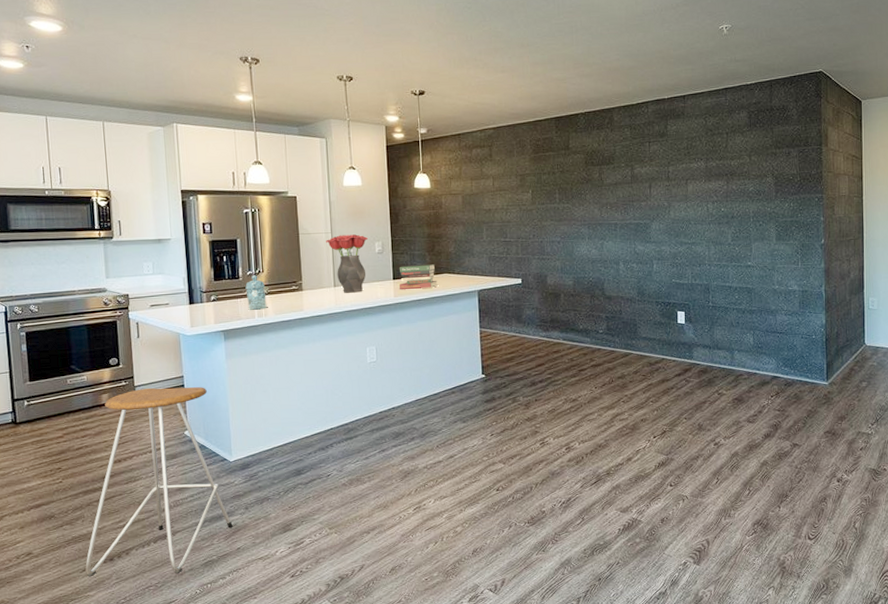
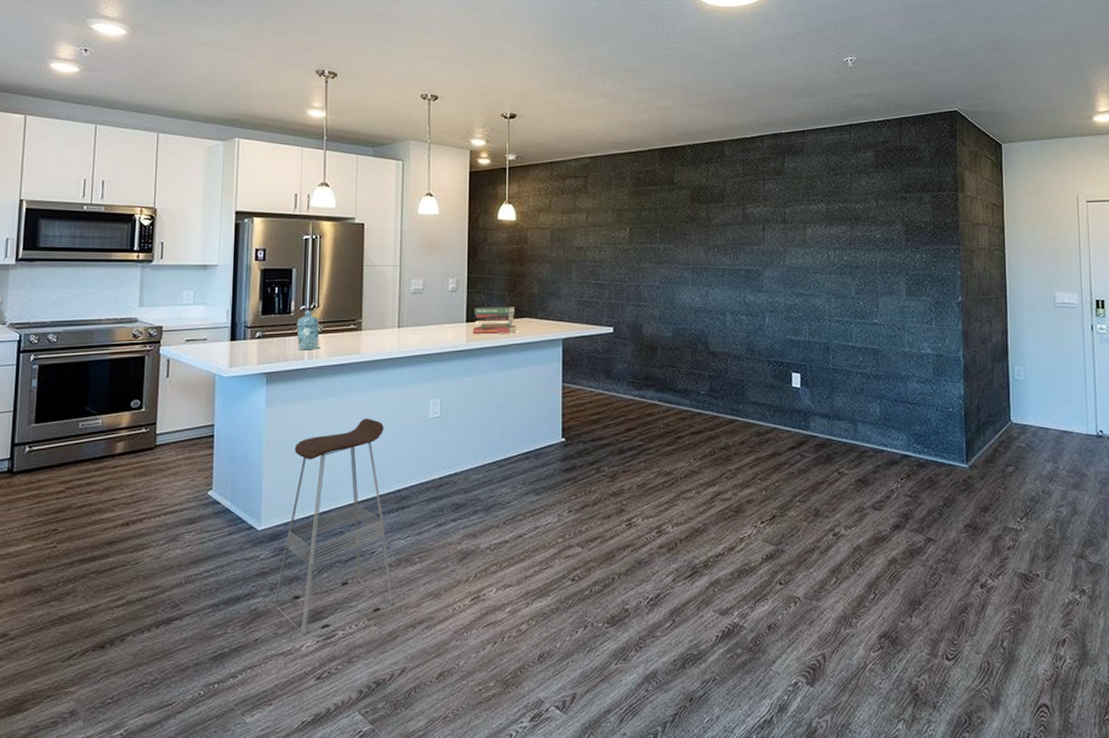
bar stool: present [85,387,233,576] -> none [69,438,253,668]
bar stool: none [250,365,349,542] -> present [274,418,393,634]
bouquet: present [326,234,369,294] -> none [393,269,442,337]

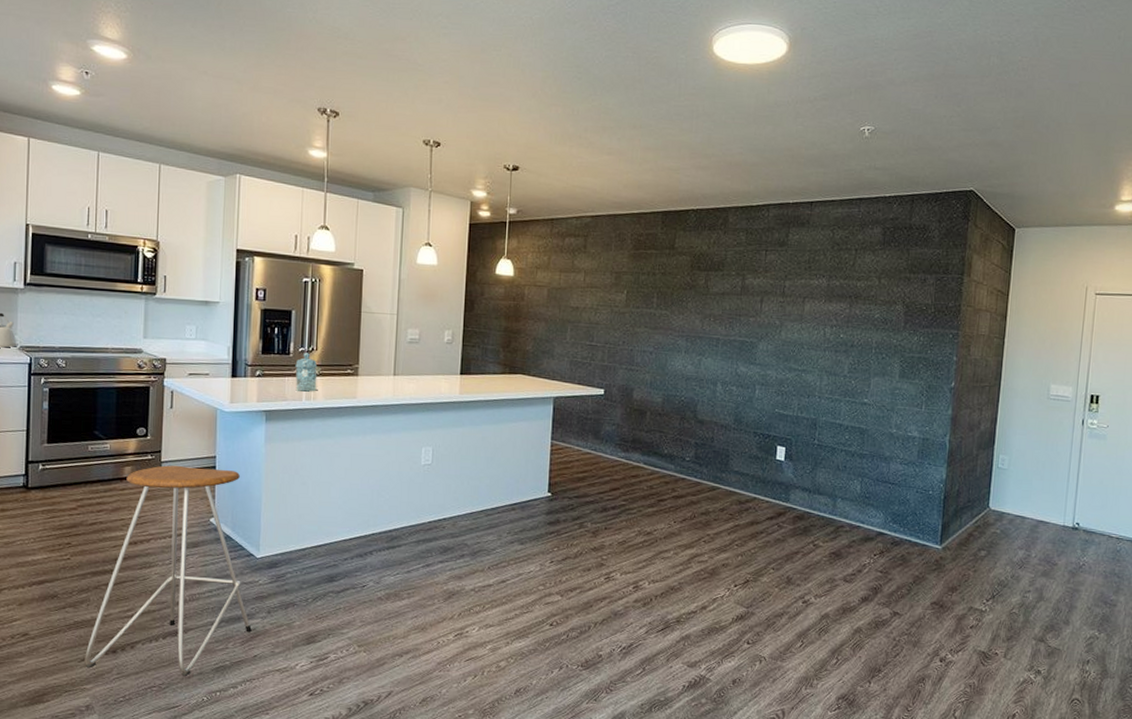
bar stool: none [69,438,253,668] -> present [85,465,252,676]
bar stool: present [274,418,393,634] -> none [272,460,382,654]
books: present [473,307,517,334] -> none [467,360,510,389]

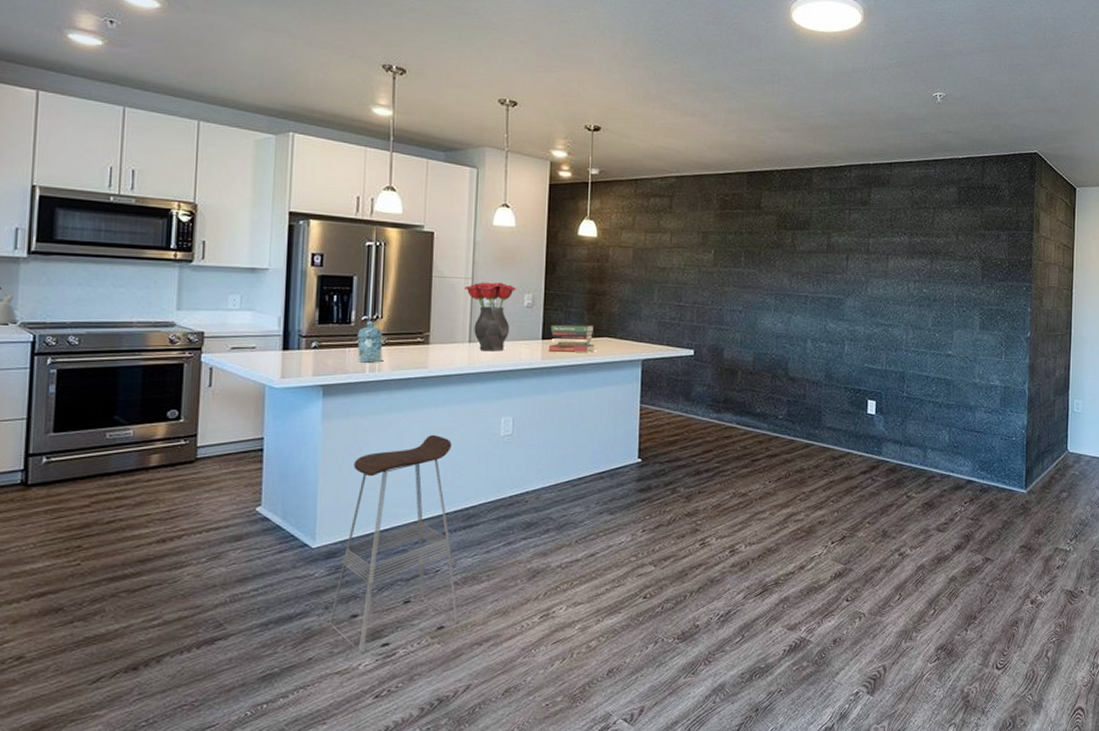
bar stool: present [85,465,252,676] -> none [97,451,306,690]
bar stool: none [272,460,382,654] -> present [330,434,458,652]
bouquet: none [390,318,438,386] -> present [464,282,517,353]
books: none [467,360,510,389] -> present [549,324,595,353]

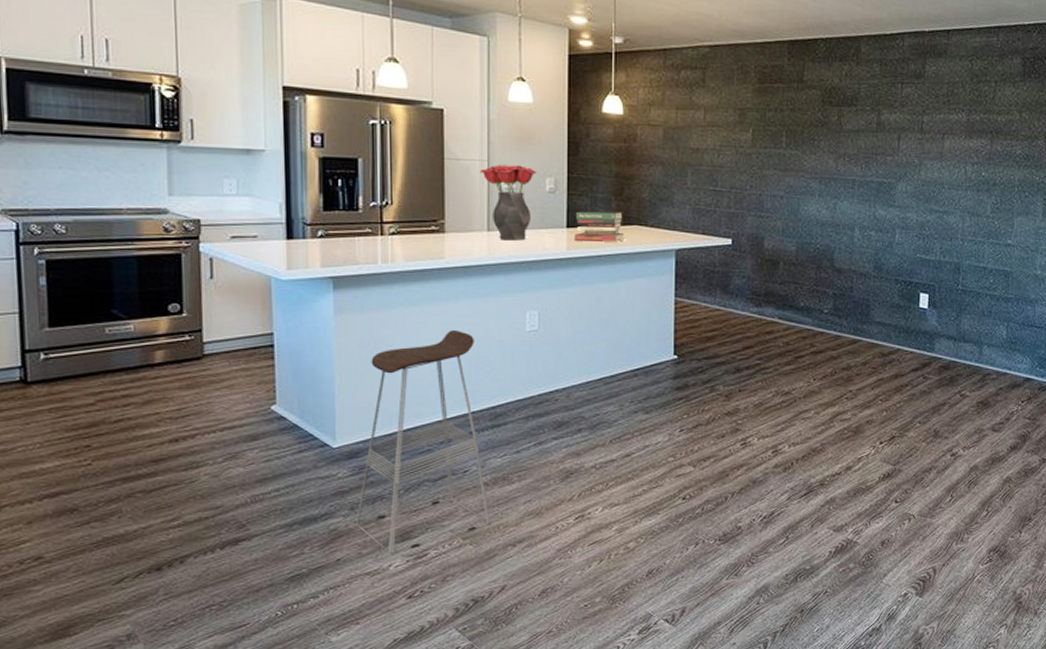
canister: present [357,321,383,364] -> none [366,207,395,254]

